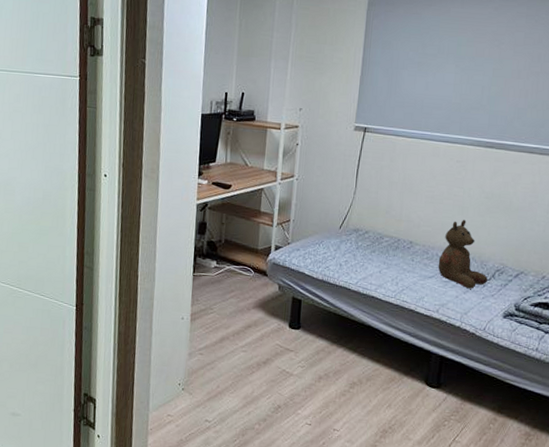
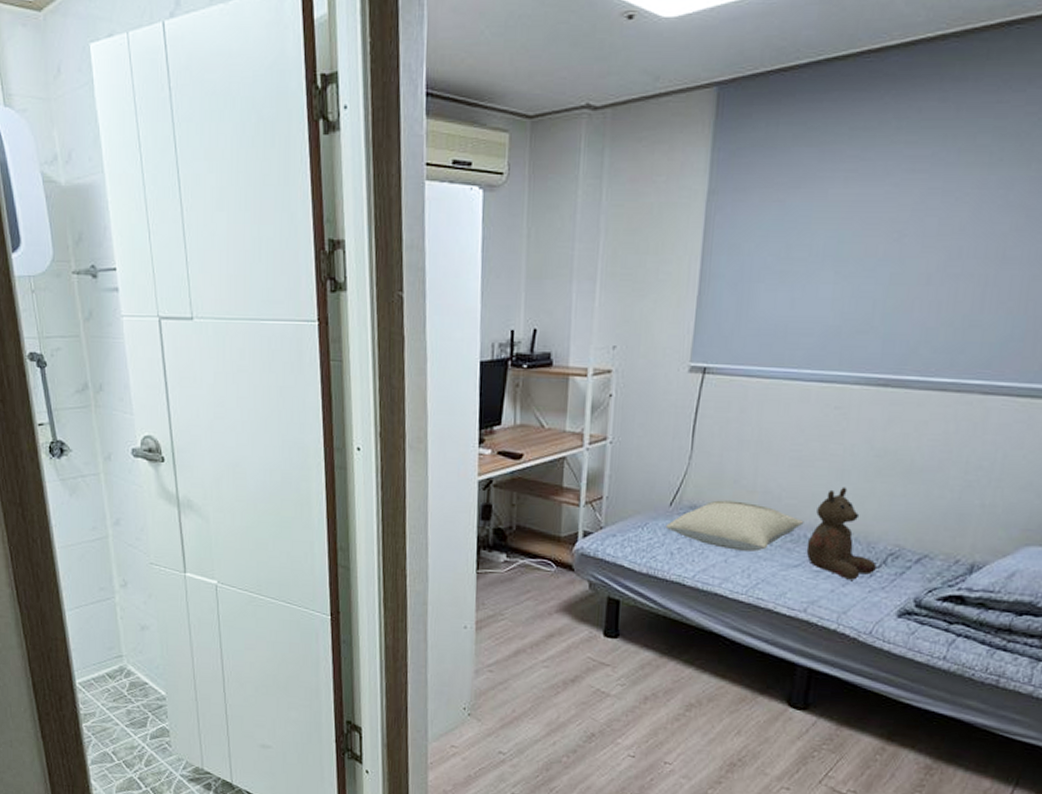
pillow: none [336,225,436,266] -> present [665,500,804,552]

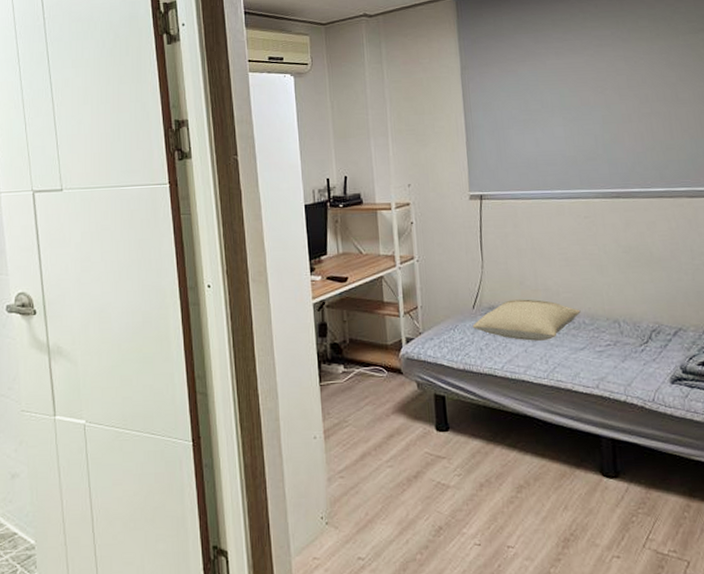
teddy bear: present [806,487,876,580] -> none [586,279,645,356]

